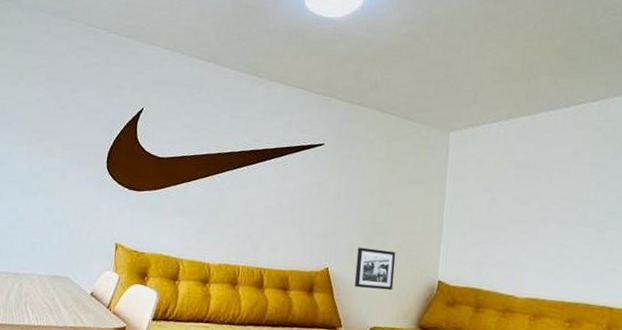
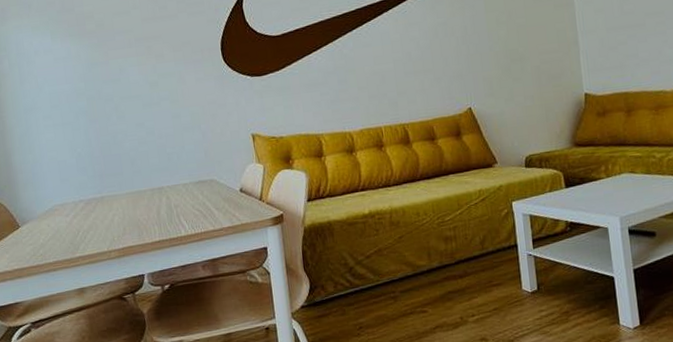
picture frame: present [354,247,396,291] -> none [496,74,540,121]

